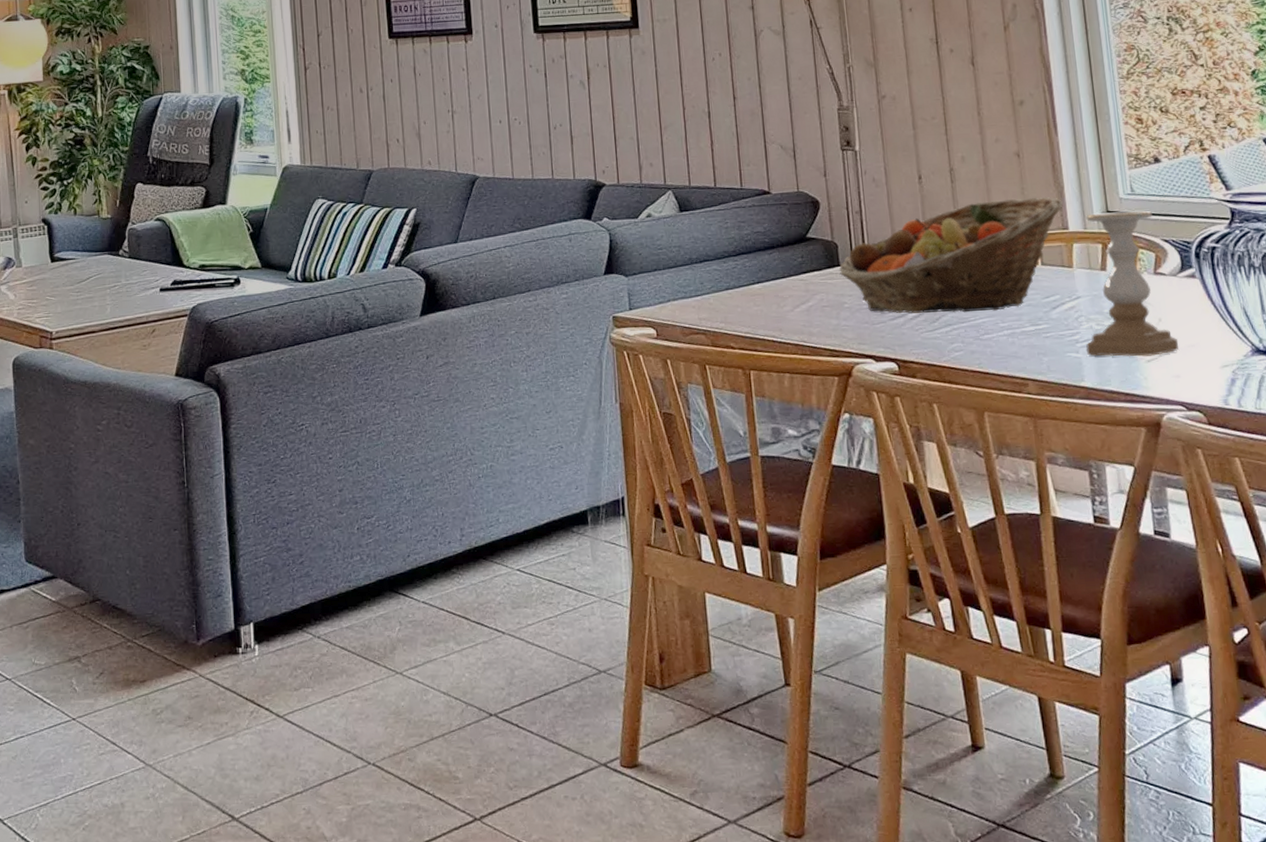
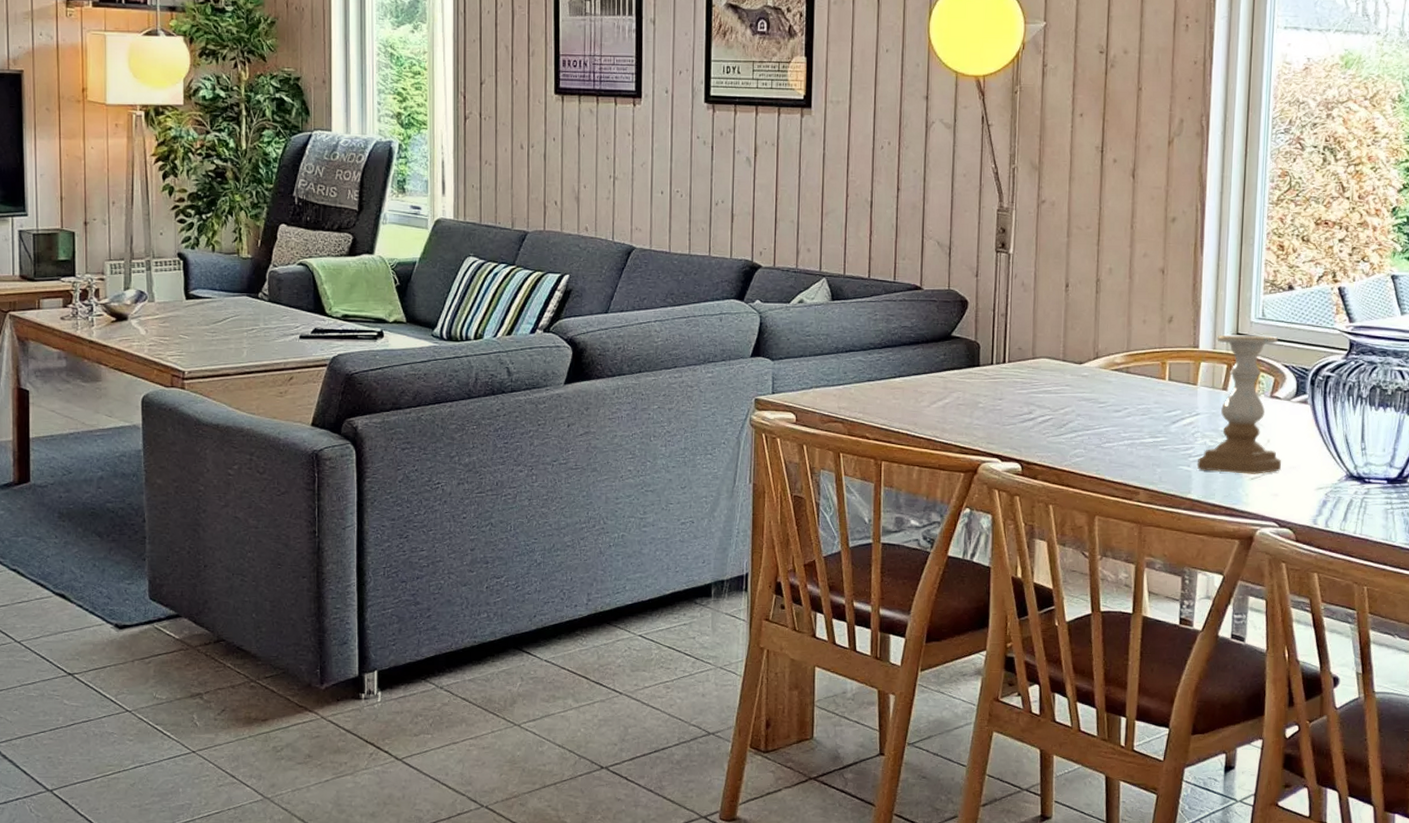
fruit basket: present [839,197,1063,314] -> none [979,314,1197,421]

